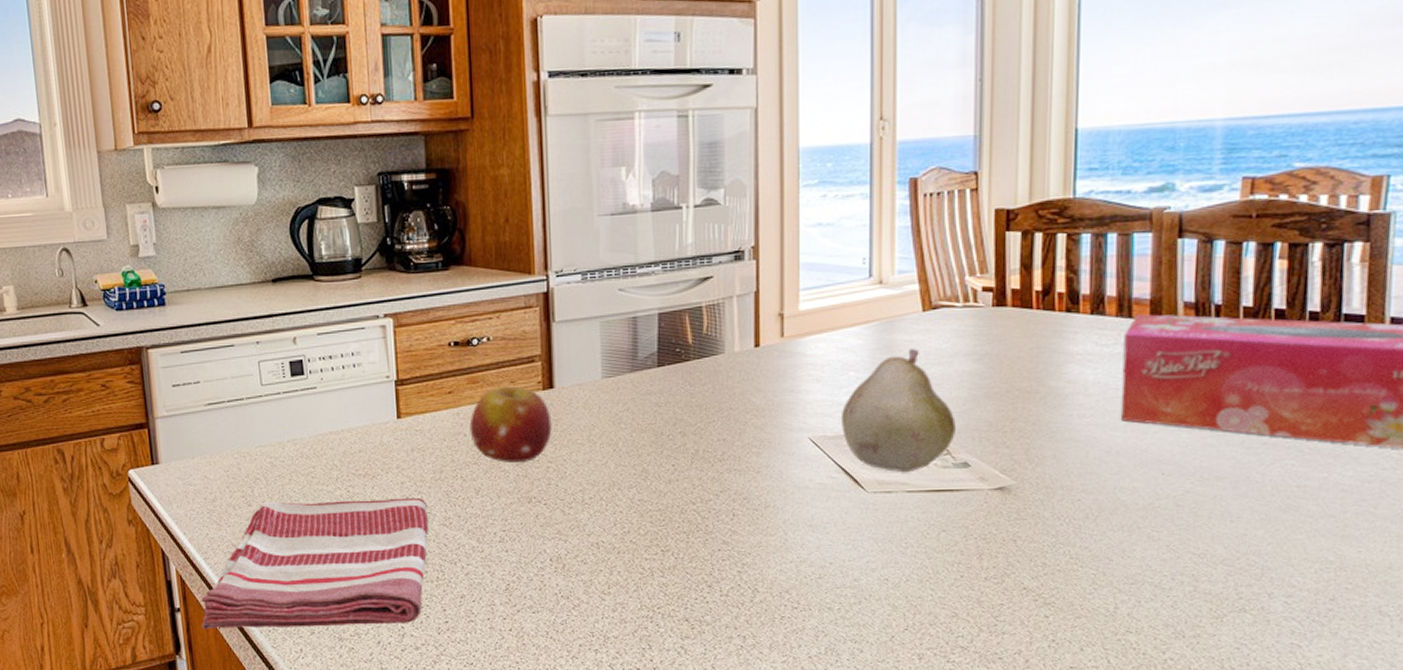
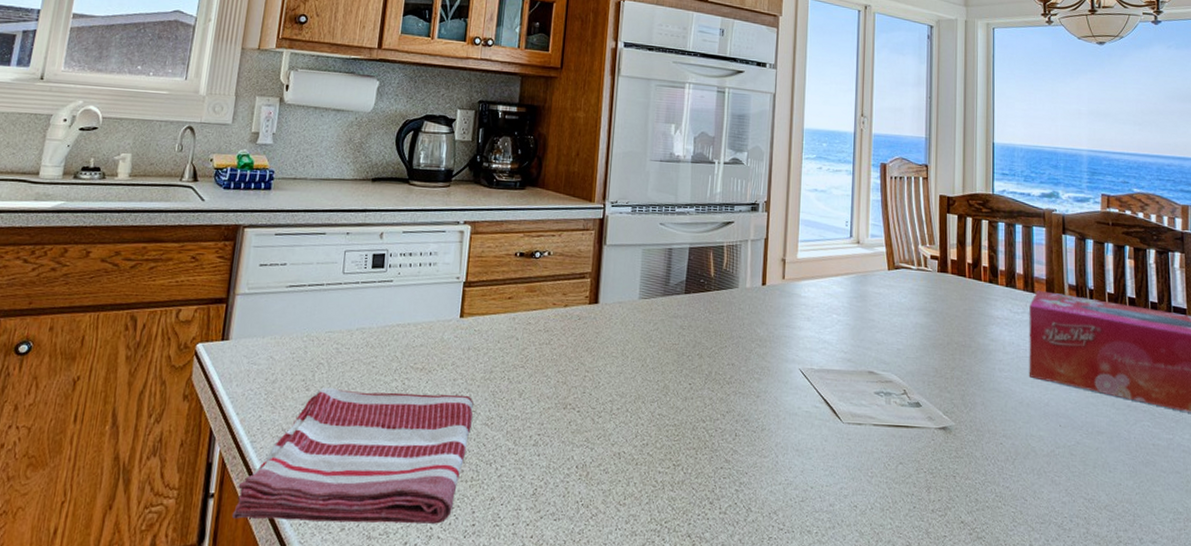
fruit: present [469,386,552,462] -> none [522,297,593,369]
fruit: present [840,348,956,473] -> none [824,299,911,408]

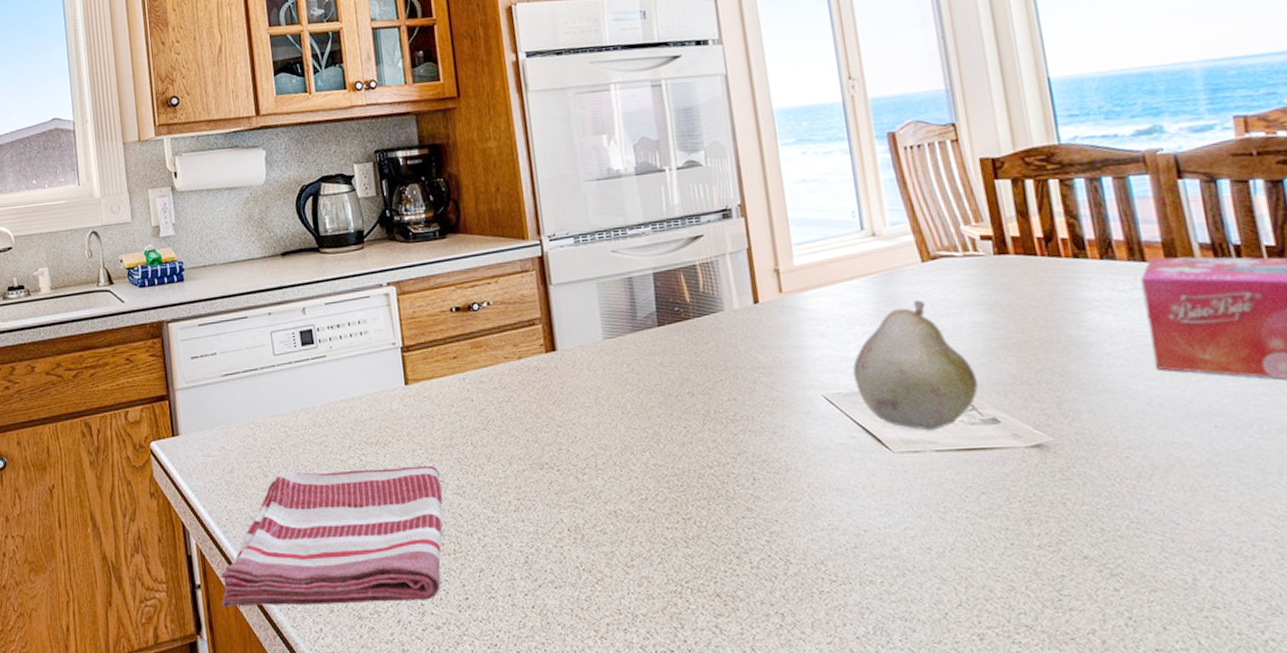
fruit: none [824,299,911,408] -> present [852,299,978,431]

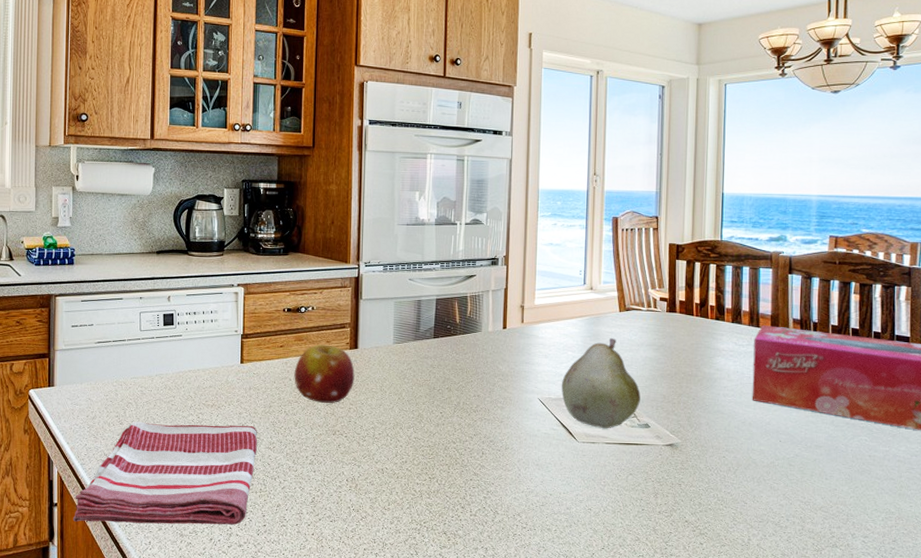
fruit: none [476,349,559,428] -> present [294,344,355,403]

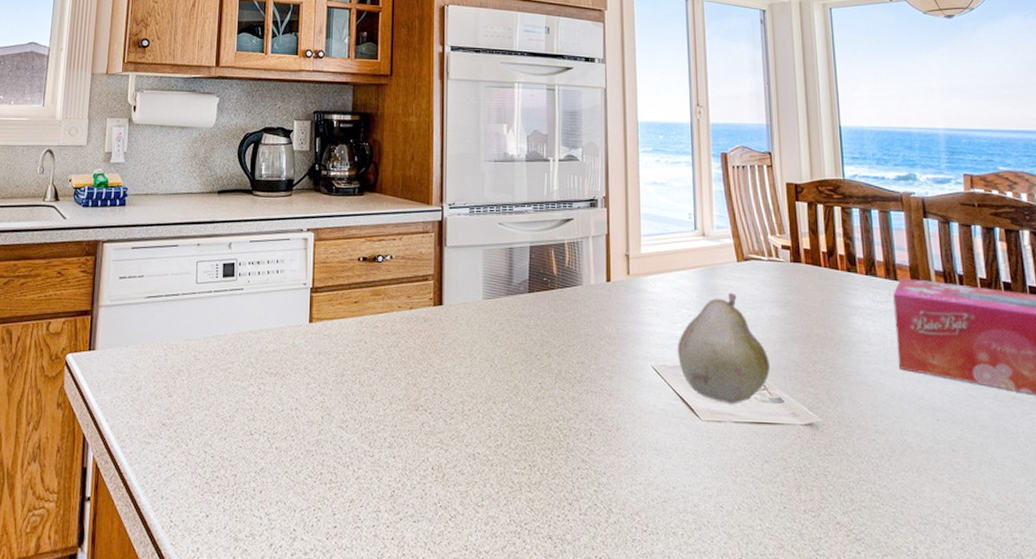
dish towel: present [72,421,257,525] -> none [107,393,327,526]
fruit: present [294,344,355,403] -> none [370,300,440,371]

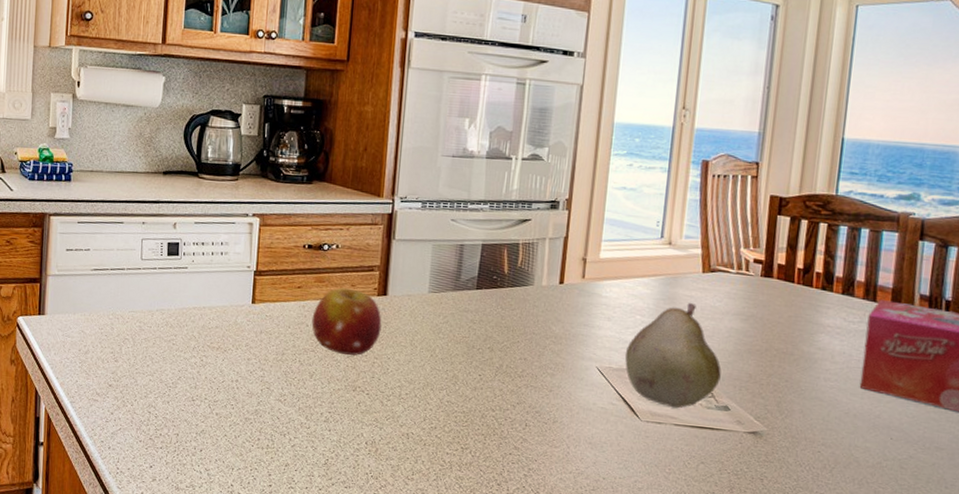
fruit: none [370,300,440,371] -> present [311,288,382,356]

